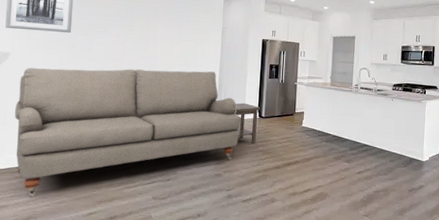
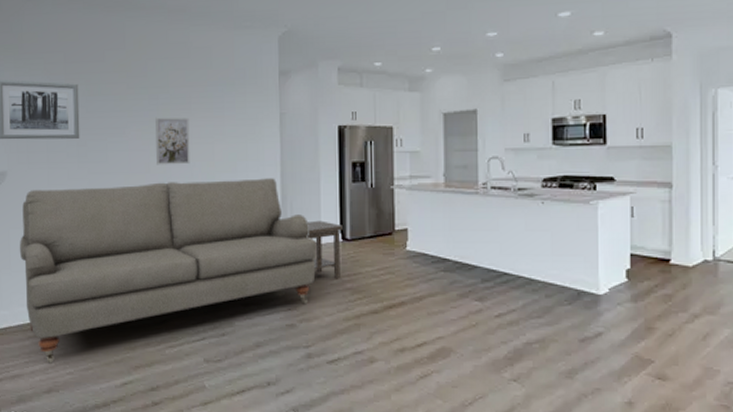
wall art: none [129,22,156,58] -> present [155,117,190,165]

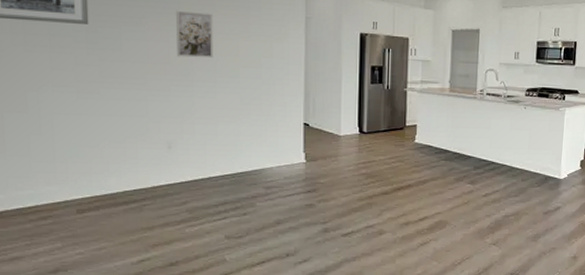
sofa: present [19,178,317,364] -> none [16,73,336,245]
side table: present [307,220,342,279] -> none [328,115,360,166]

